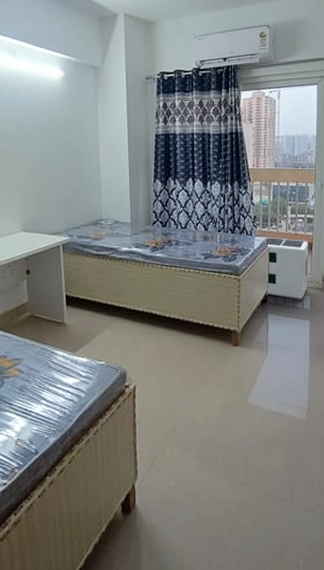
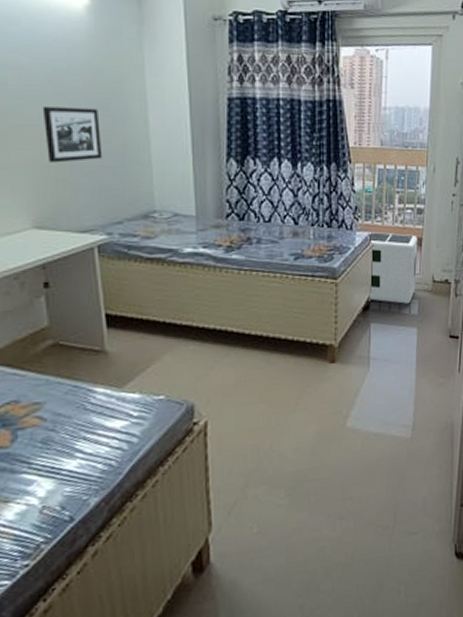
picture frame: none [31,146,68,185] -> present [42,106,103,163]

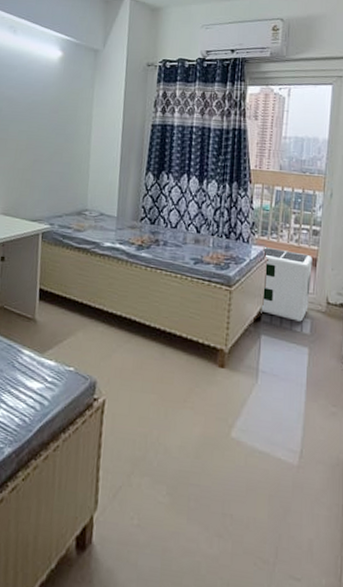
picture frame: present [42,106,103,163] -> none [19,126,57,167]

